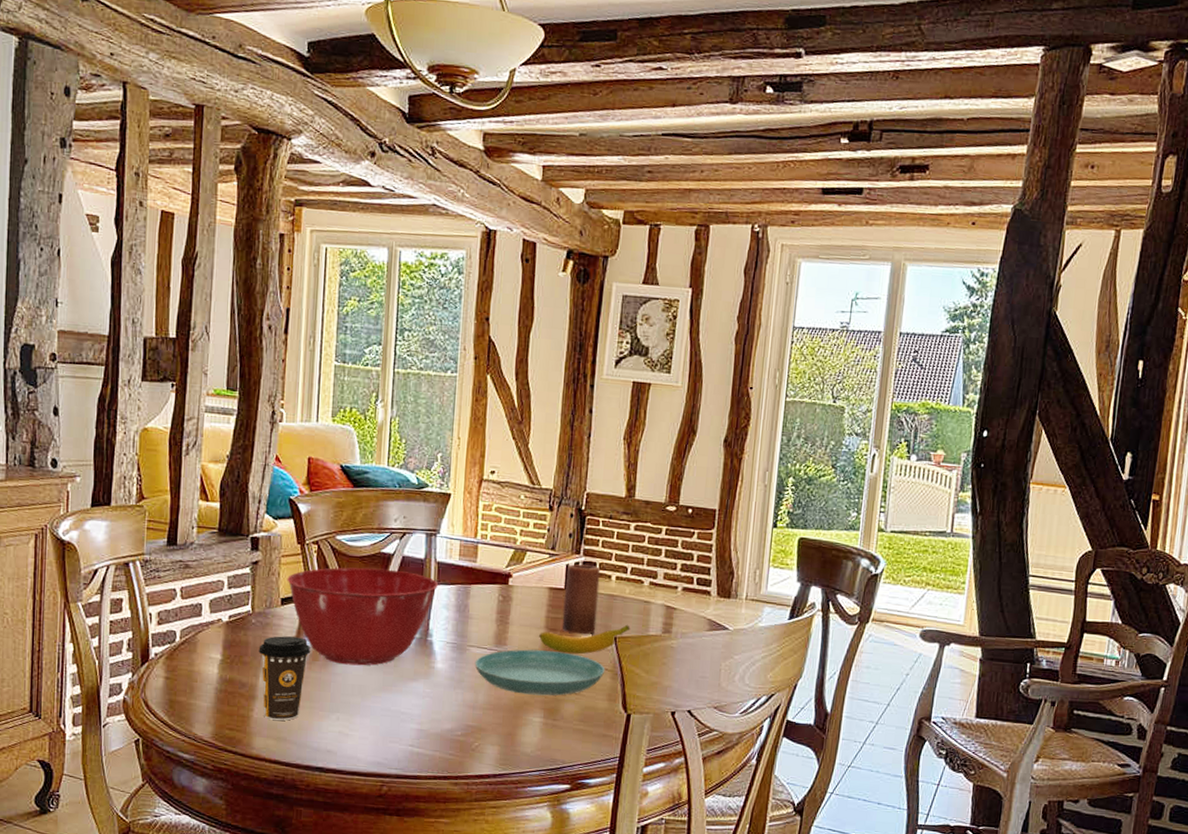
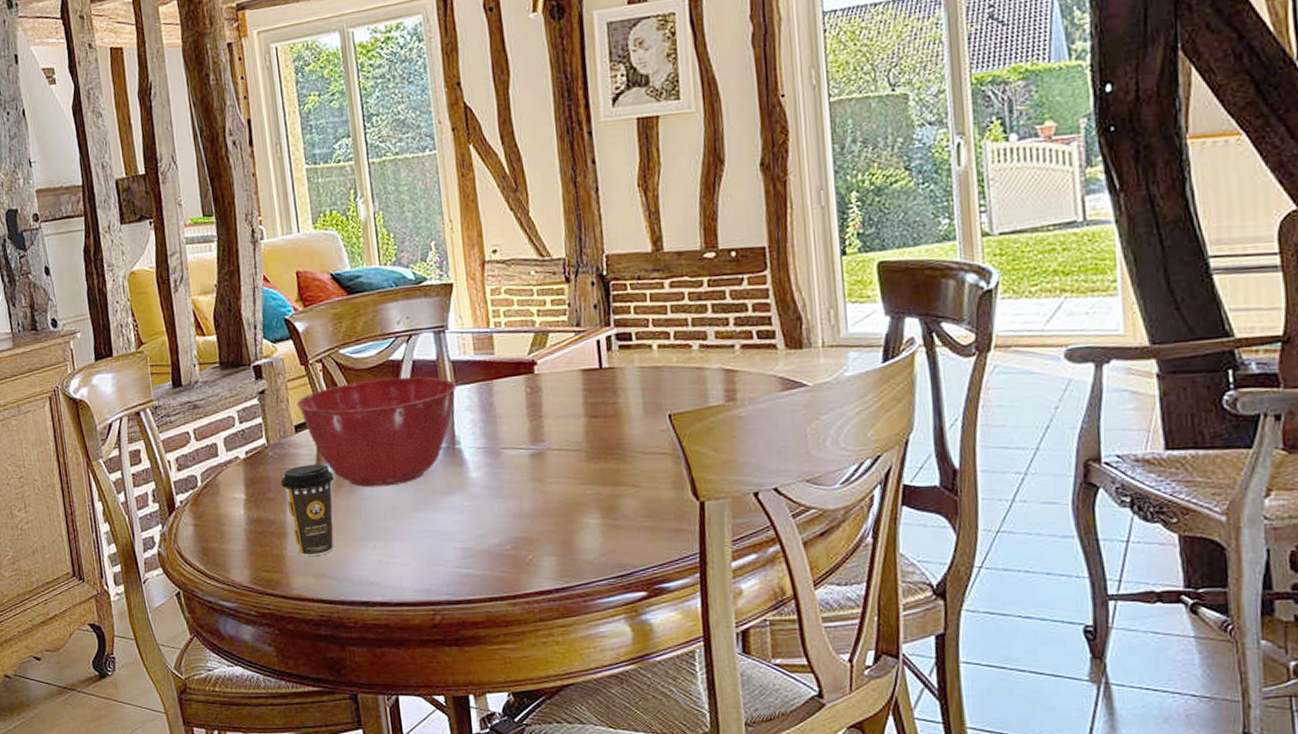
saucer: present [474,649,605,696] -> none [512,440,665,495]
banana: present [539,624,631,655] -> none [580,398,686,442]
candle: present [561,564,601,635] -> none [598,336,645,418]

